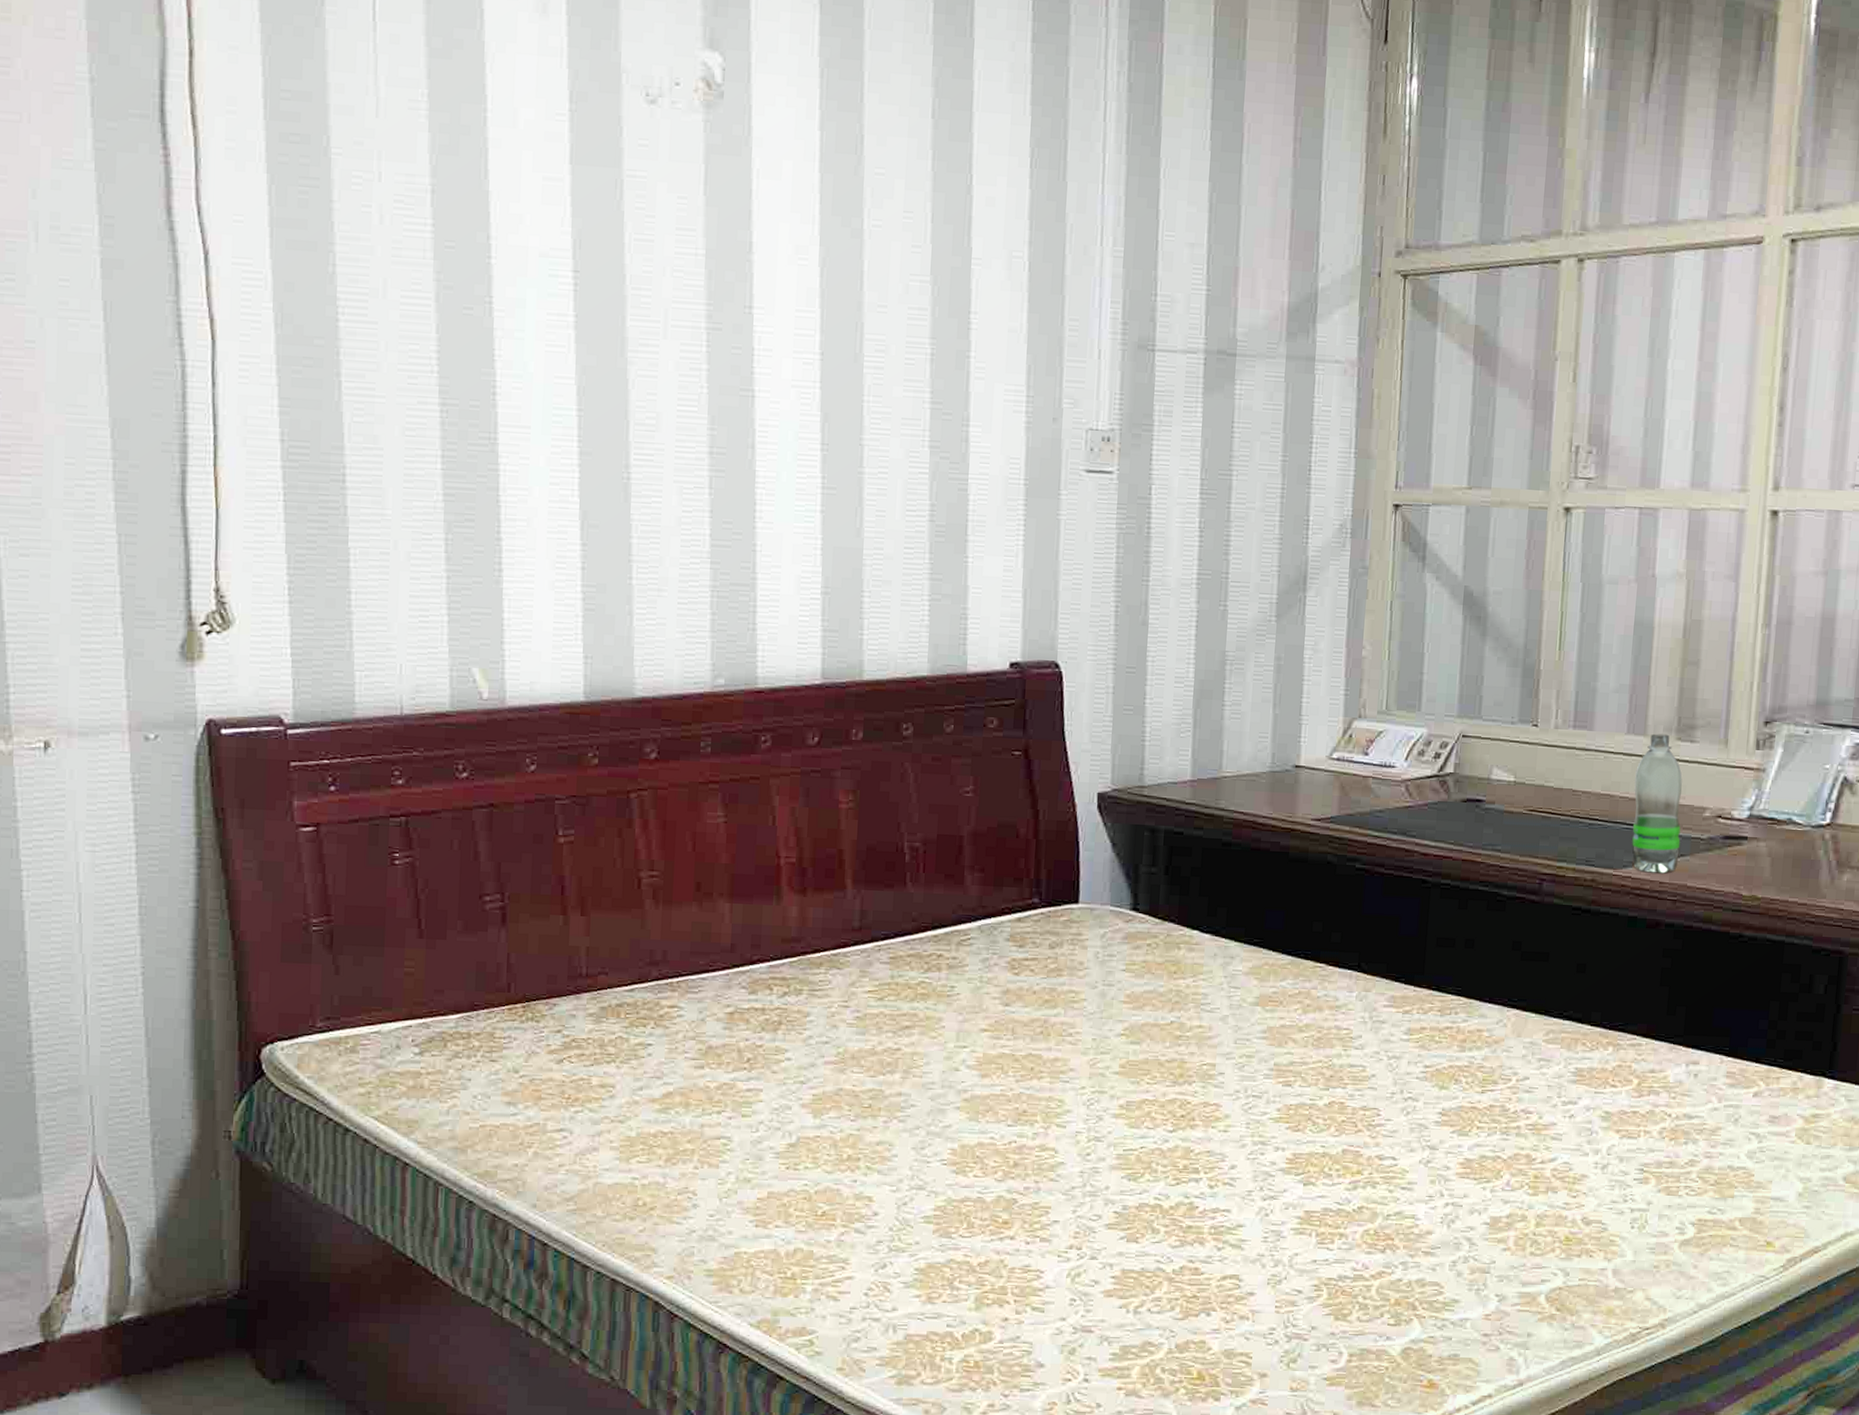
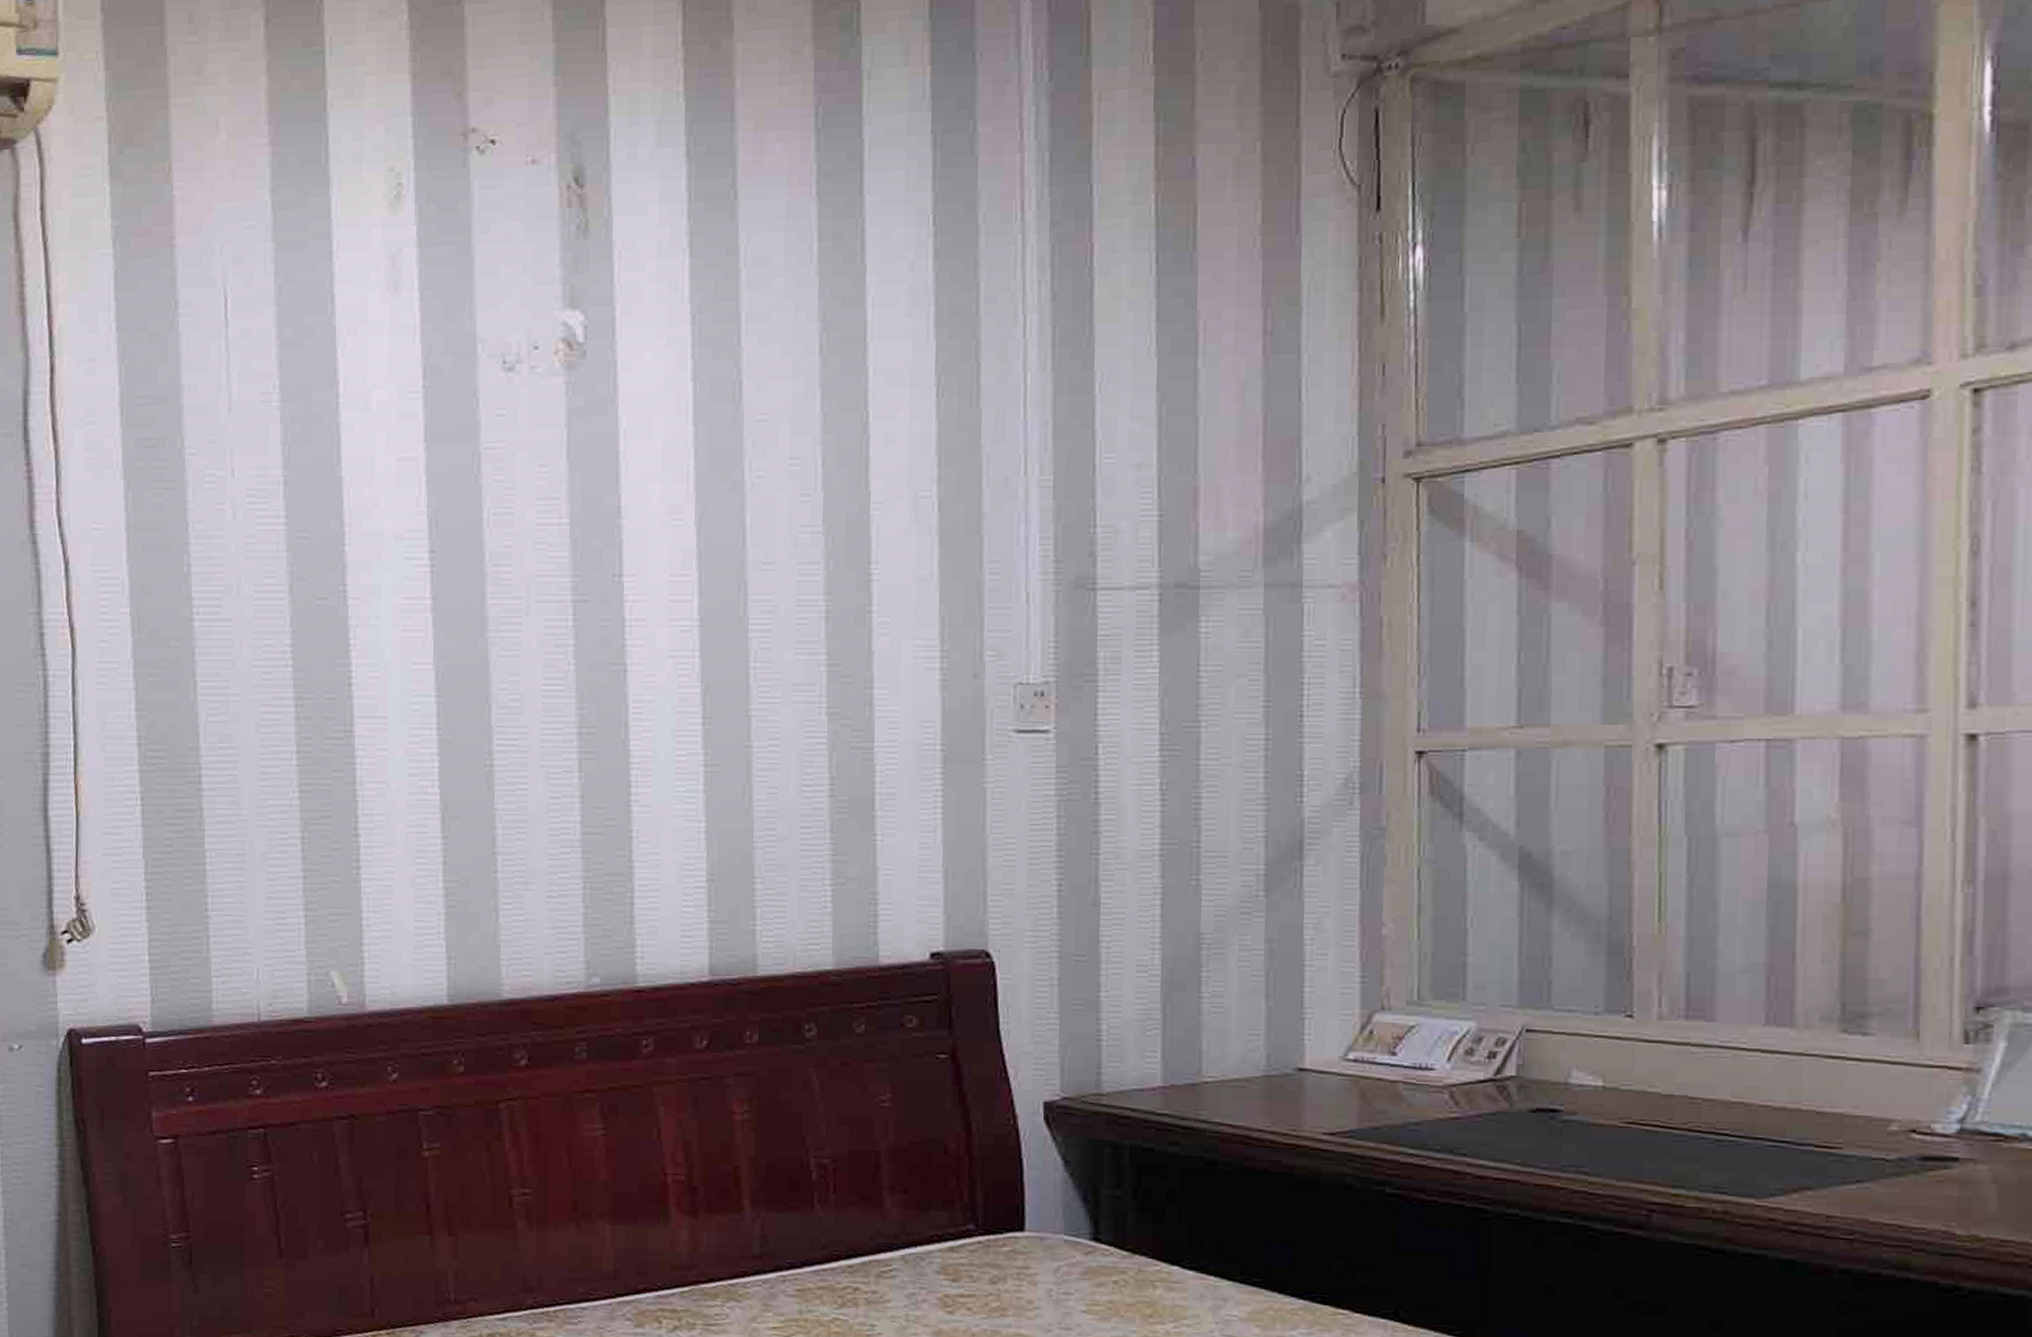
bottle: present [1632,733,1683,875] -> none [1780,1024,1855,1206]

